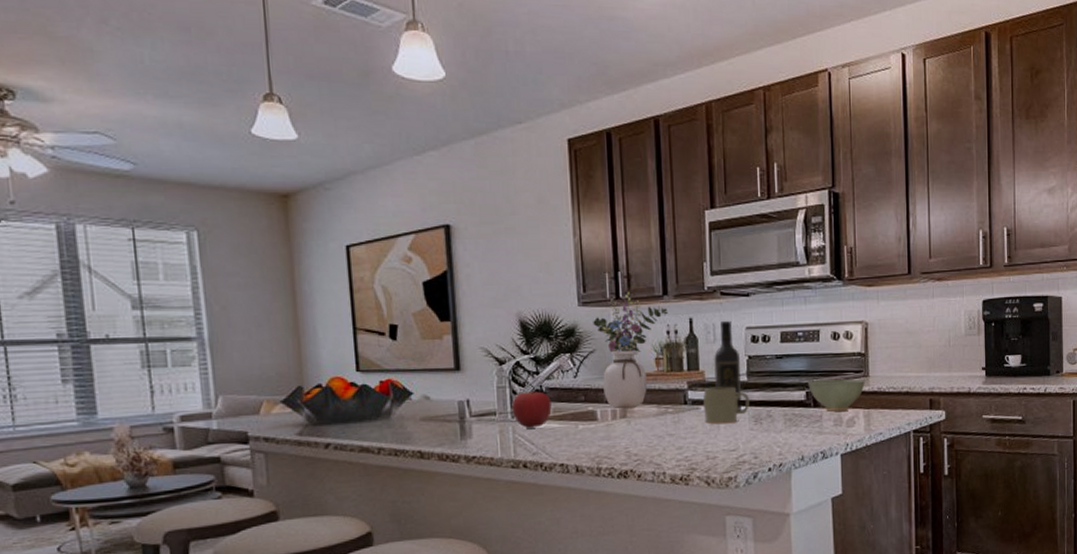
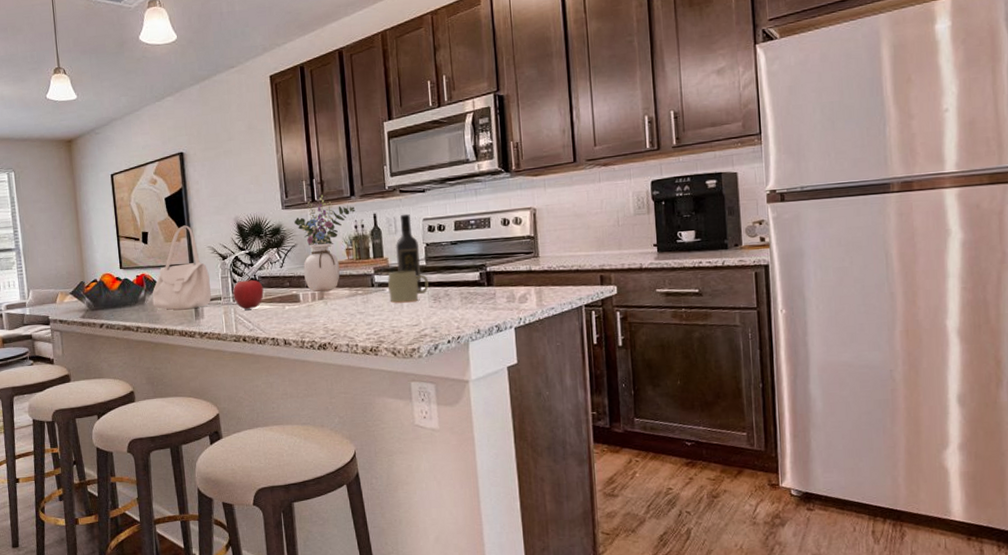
handbag: none [401,319,483,427] -> present [152,225,211,310]
bowl: present [807,379,866,412] -> none [480,260,537,290]

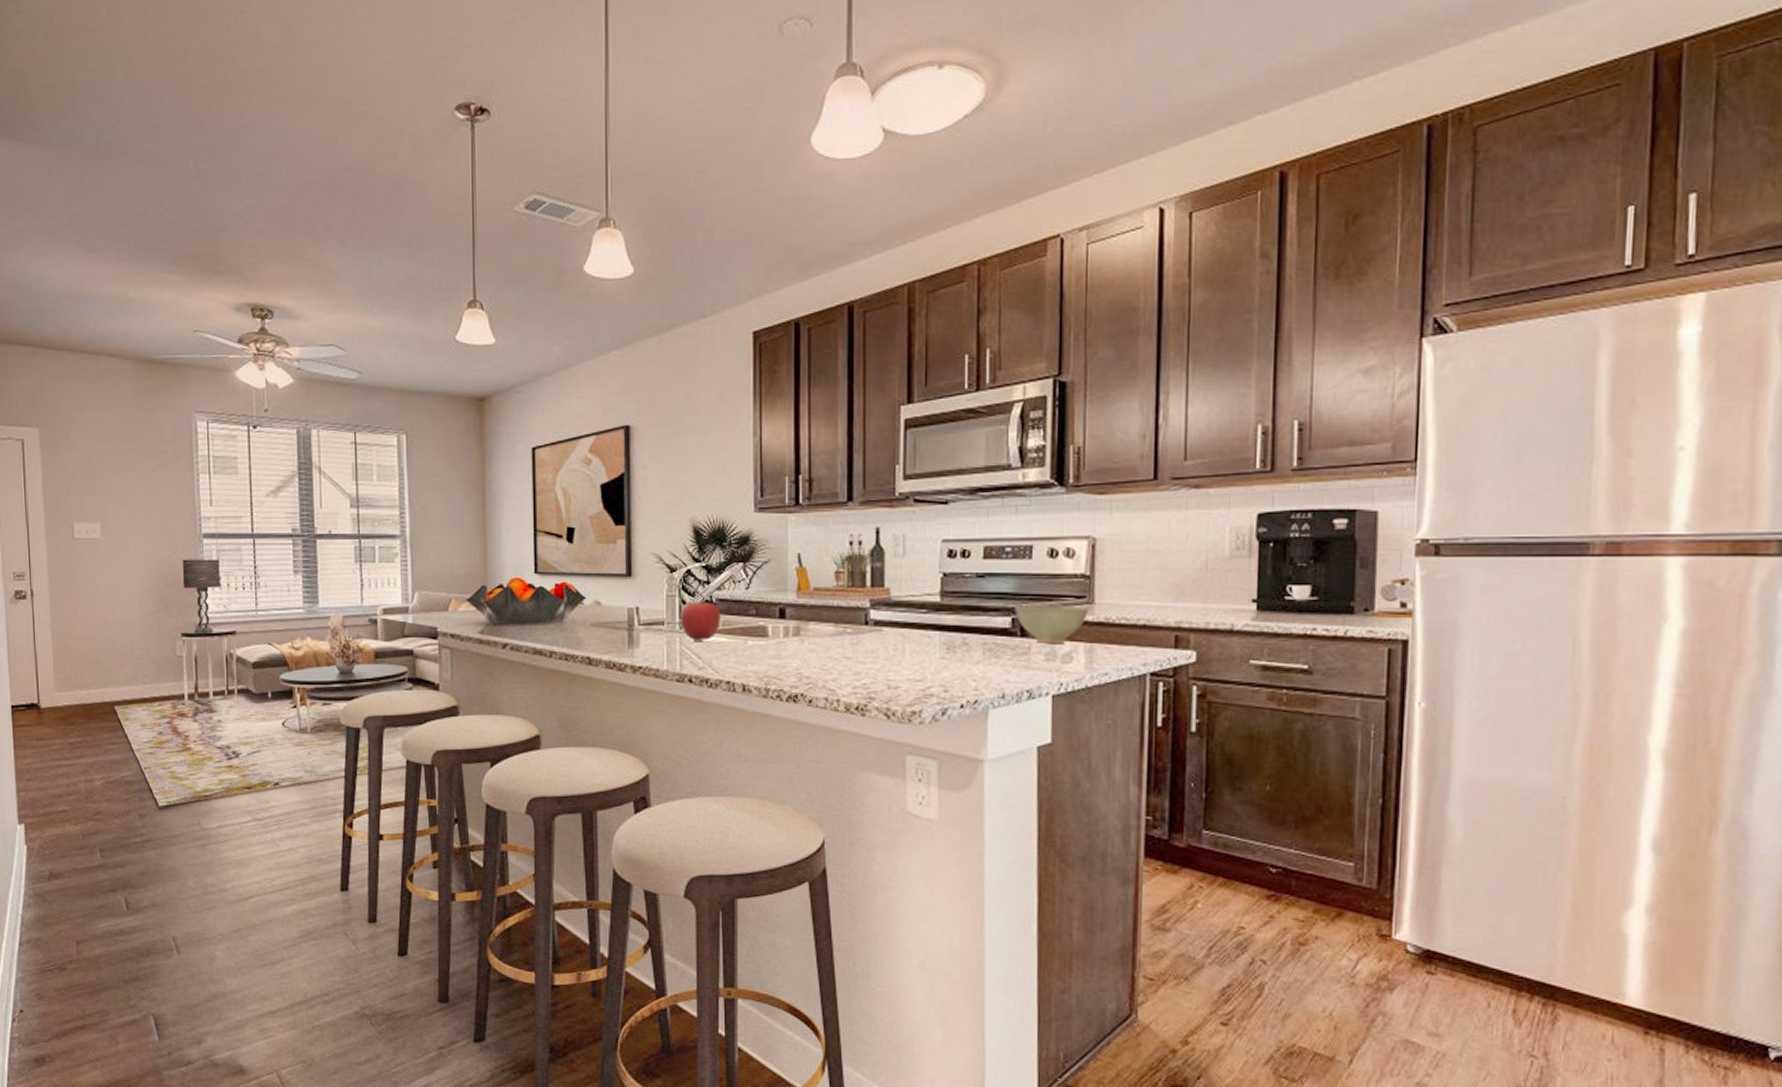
handbag: present [152,225,211,310] -> none [574,523,651,634]
bouquet: present [294,194,356,293] -> none [769,496,853,626]
mug: present [387,270,429,304] -> none [886,607,941,650]
wine bottle: present [395,213,422,291] -> none [900,531,934,636]
bowl: none [480,260,537,290] -> present [1013,605,1090,643]

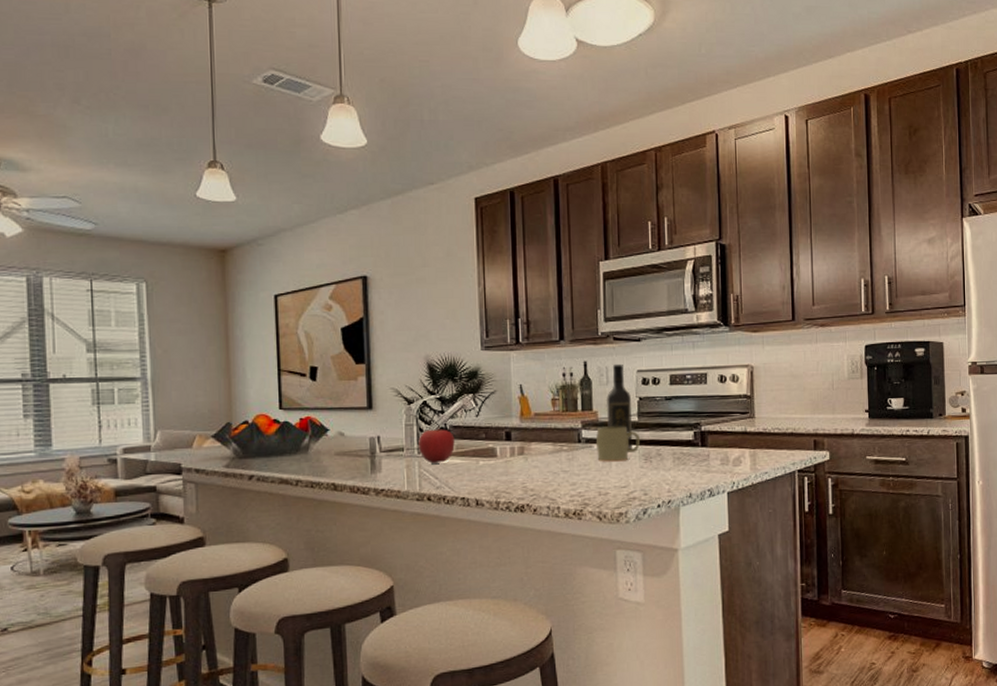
mug: none [886,607,941,650] -> present [595,426,640,462]
wine bottle: none [900,531,934,636] -> present [605,363,632,450]
bowl: present [1013,605,1090,643] -> none [695,420,752,451]

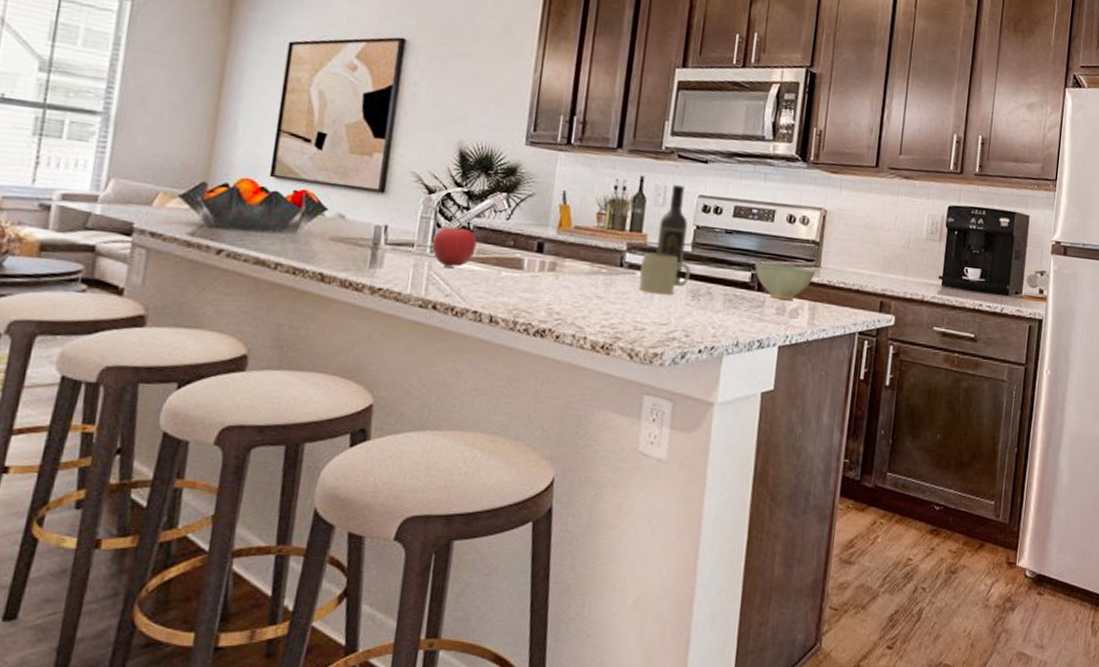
bowl: none [695,420,752,451] -> present [754,262,817,300]

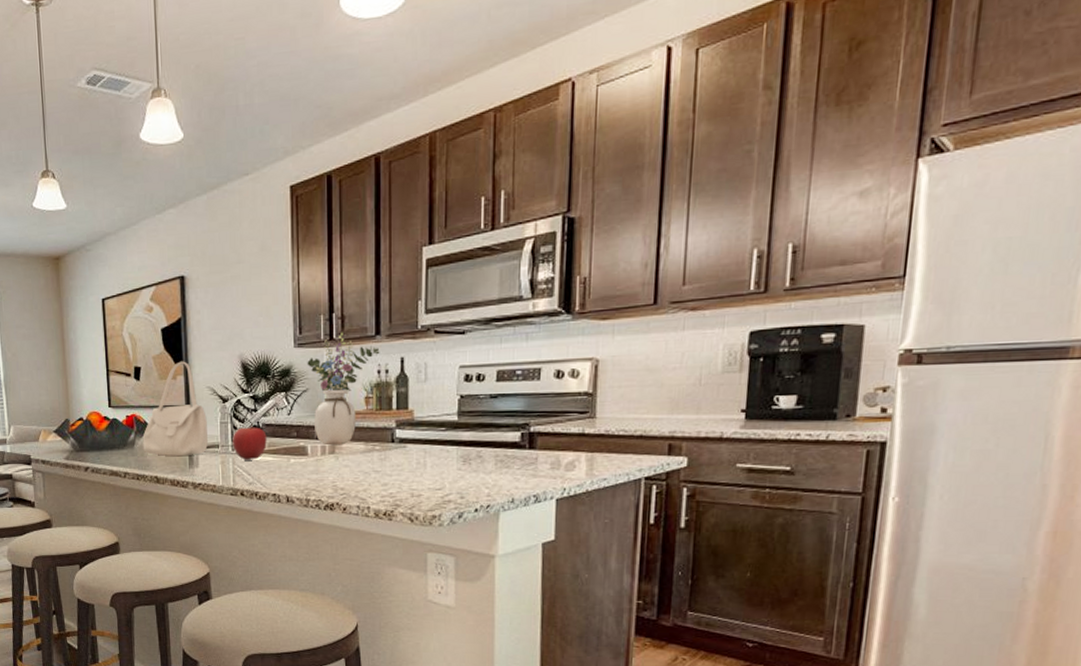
handbag: none [309,136,405,253] -> present [142,361,208,457]
bouquet: none [535,138,620,263] -> present [307,332,380,446]
mug: present [638,252,690,295] -> none [410,425,458,463]
wine bottle: present [656,184,689,283] -> none [422,359,452,451]
bowl: present [754,262,817,300] -> none [523,420,592,454]

